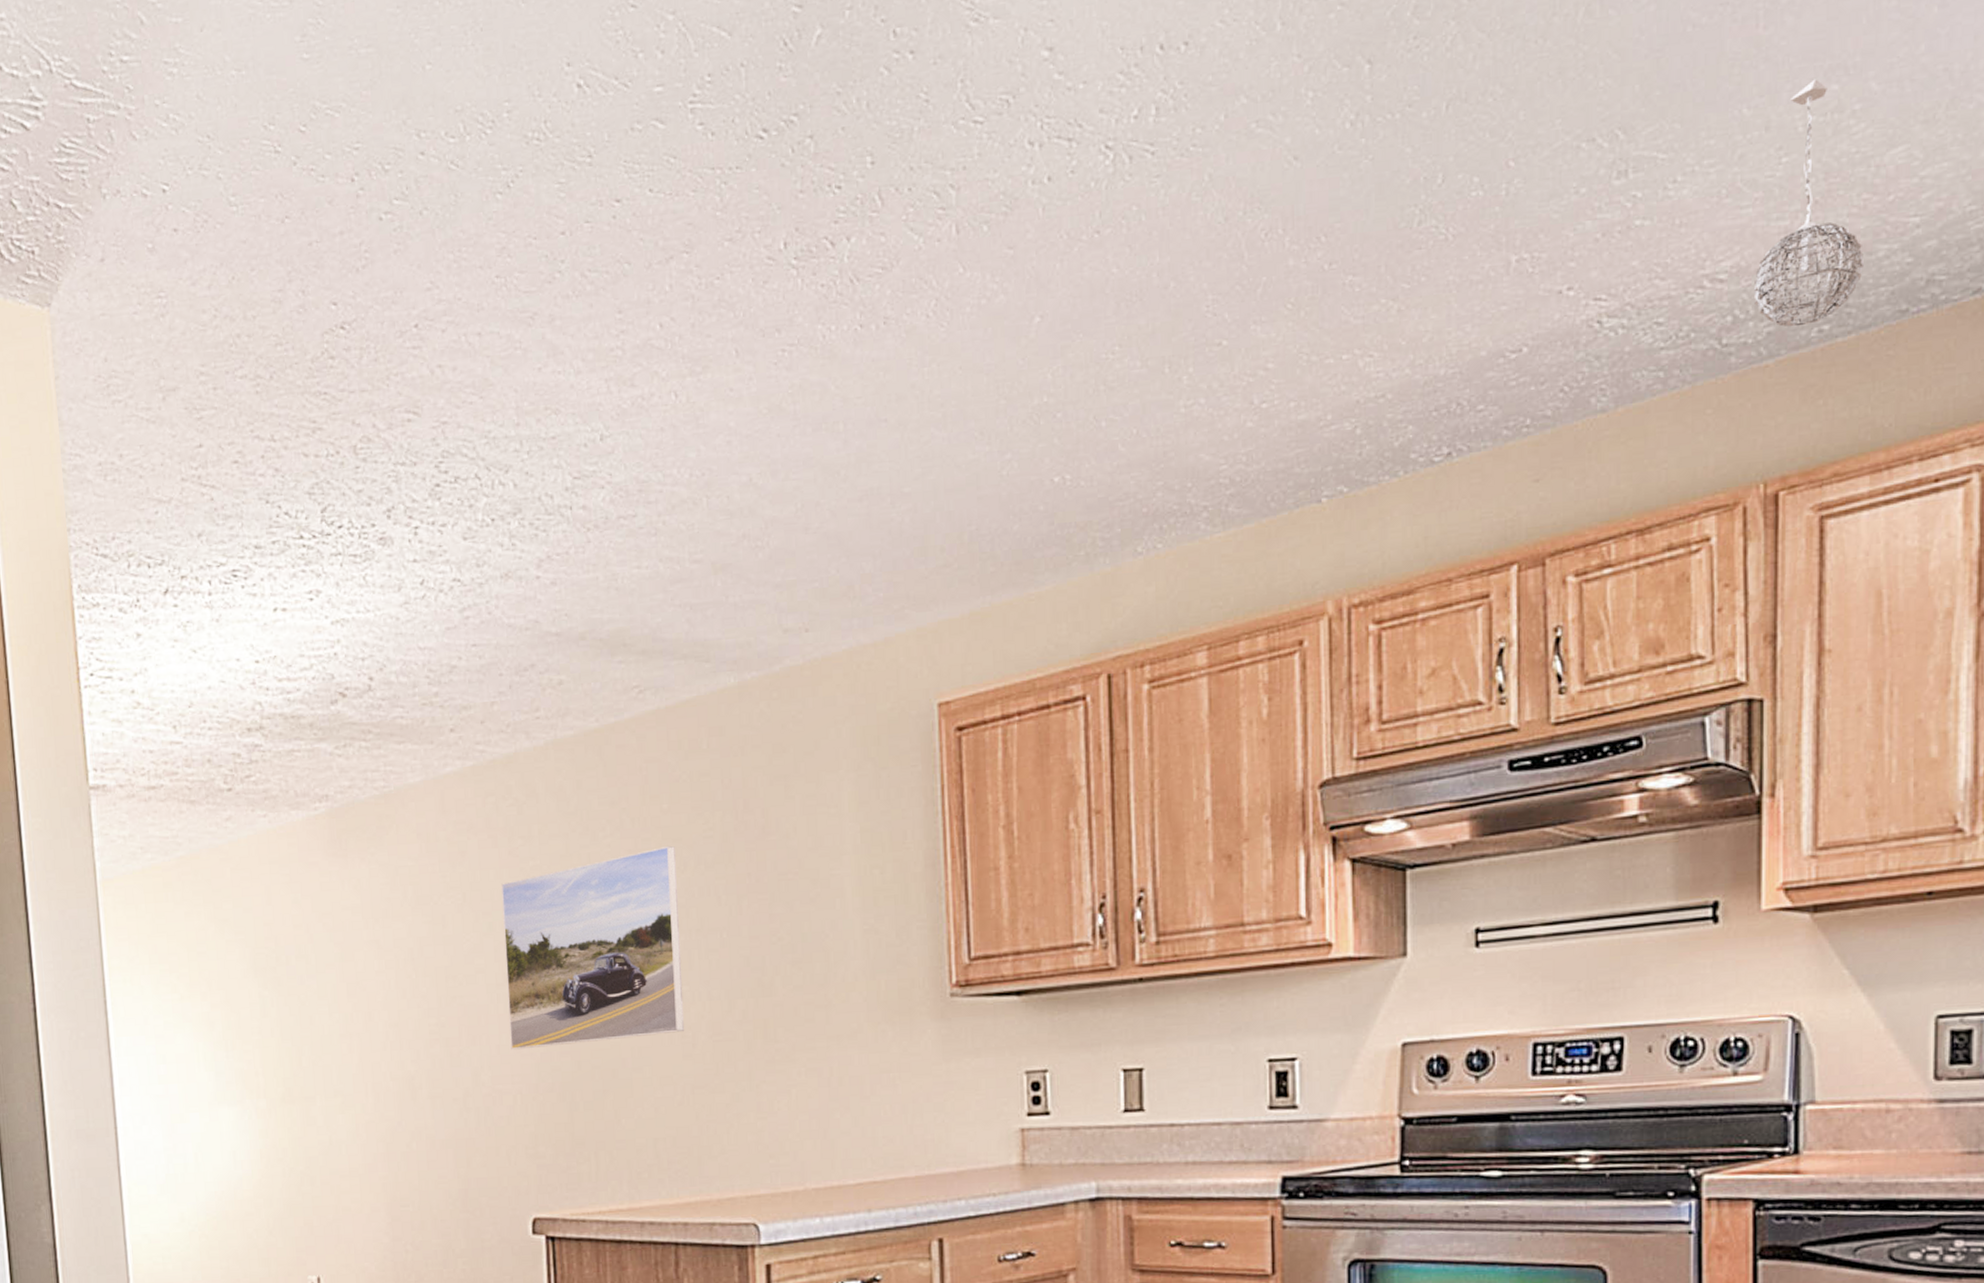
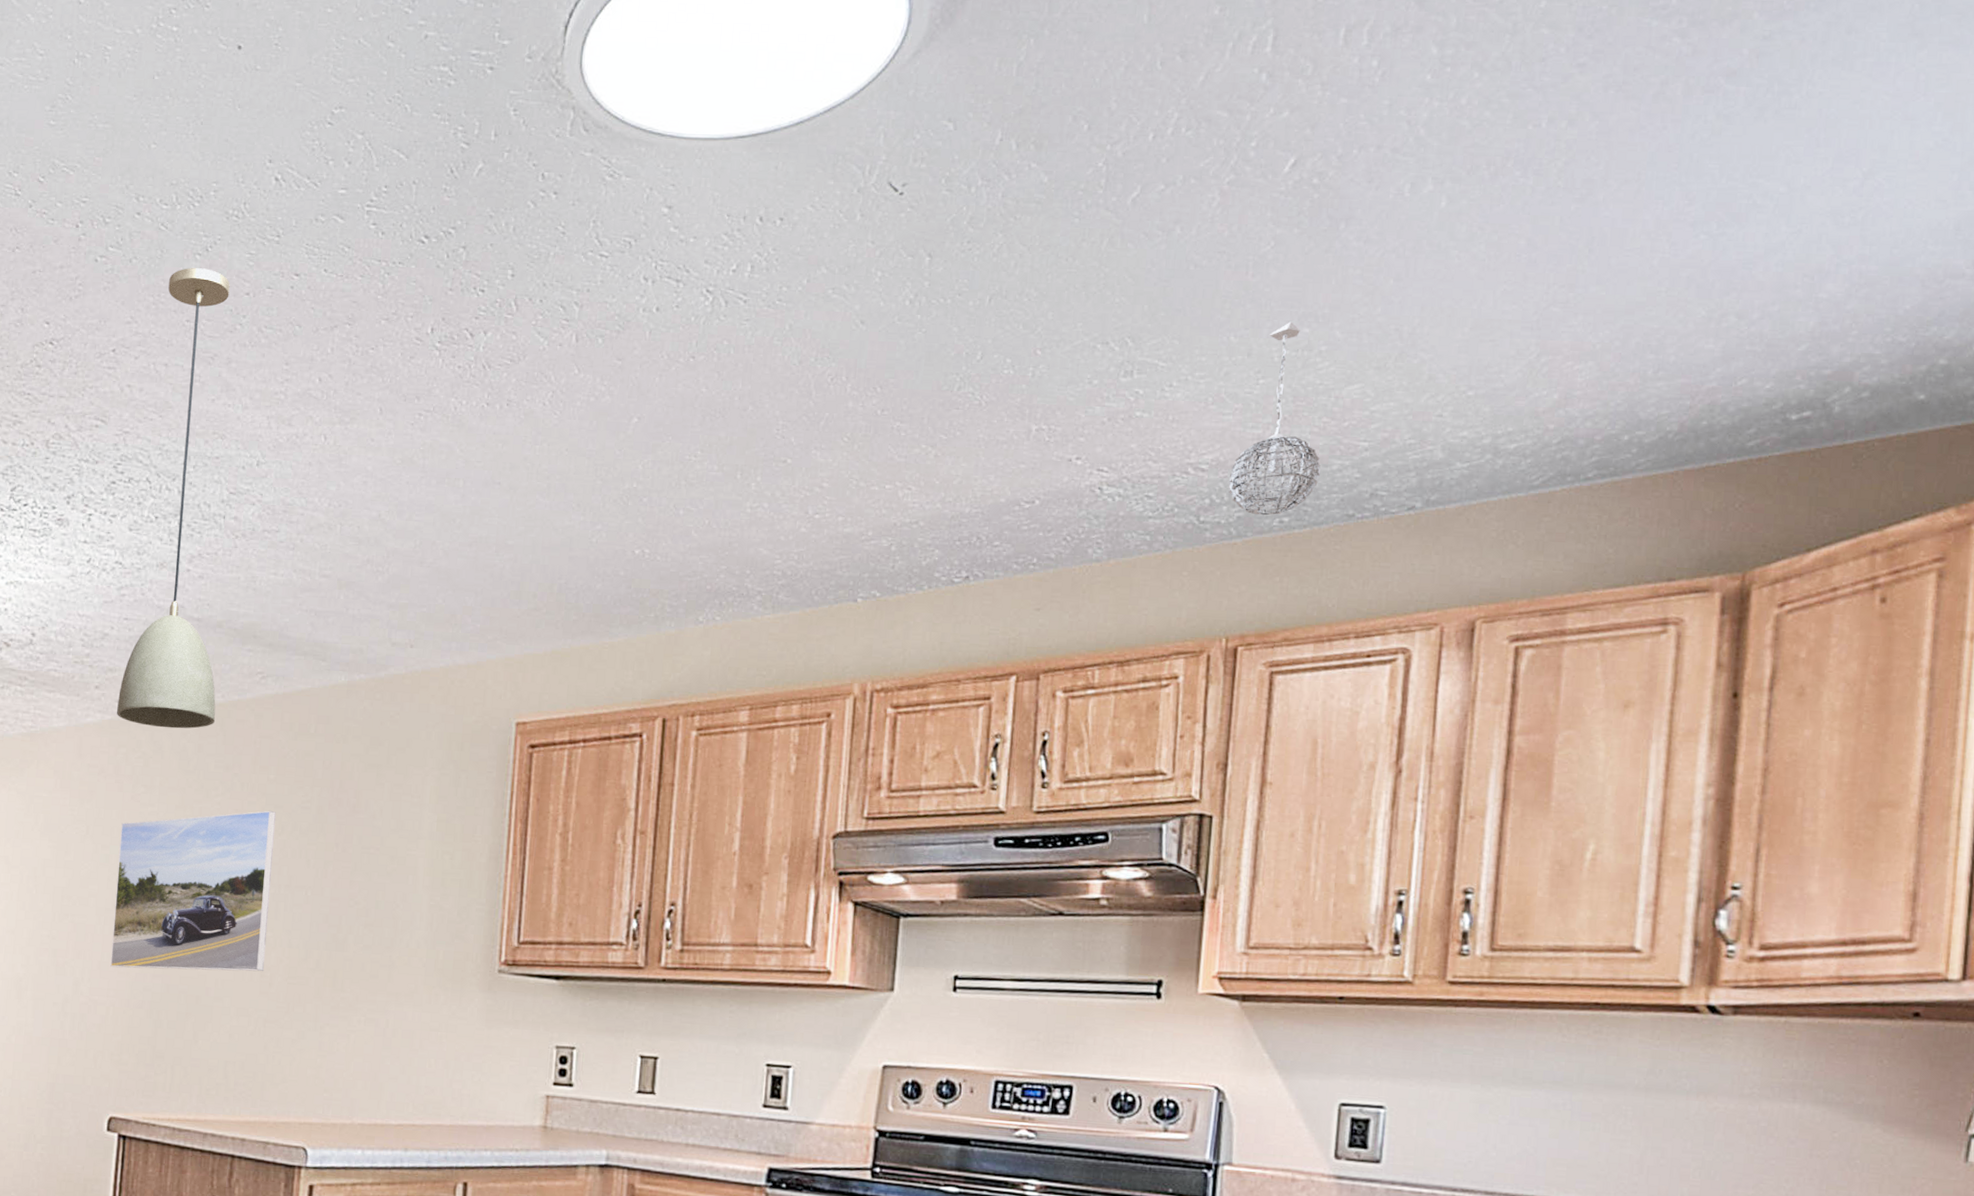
light fixture: none [469,209,591,767] -> present [116,268,230,729]

